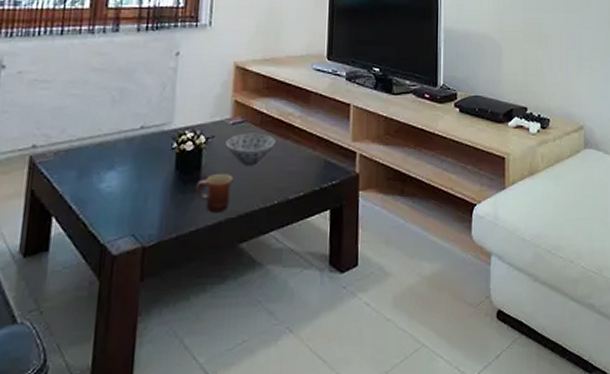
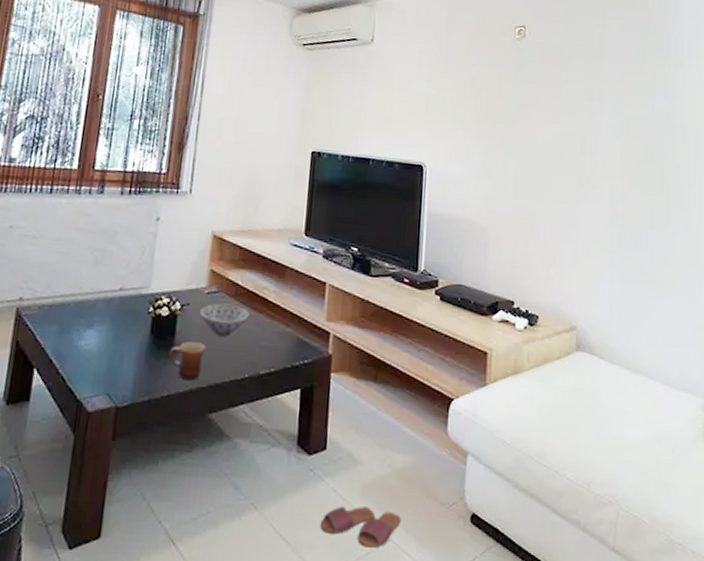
slippers: none [355,316,433,355] -> present [320,505,402,548]

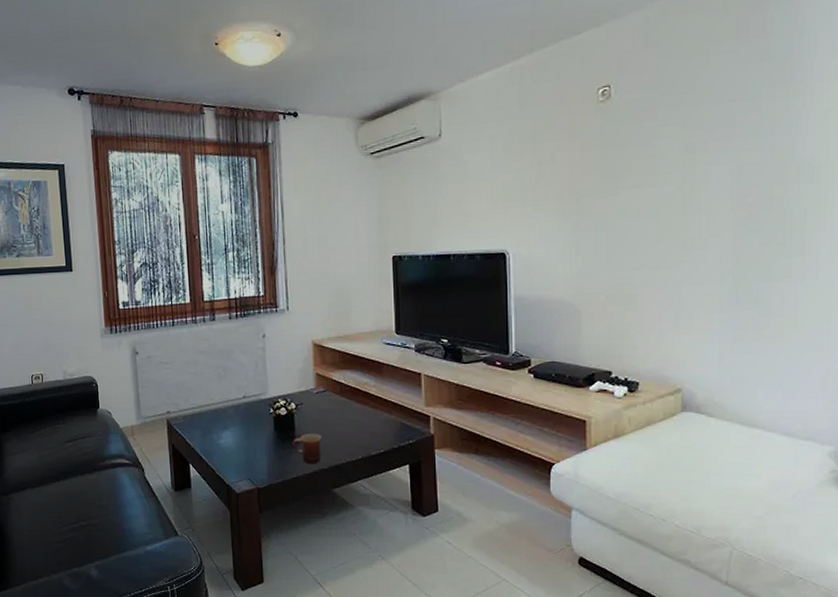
bowl: present [200,303,249,337] -> none [313,400,355,427]
slippers: present [320,505,402,548] -> none [439,554,513,586]

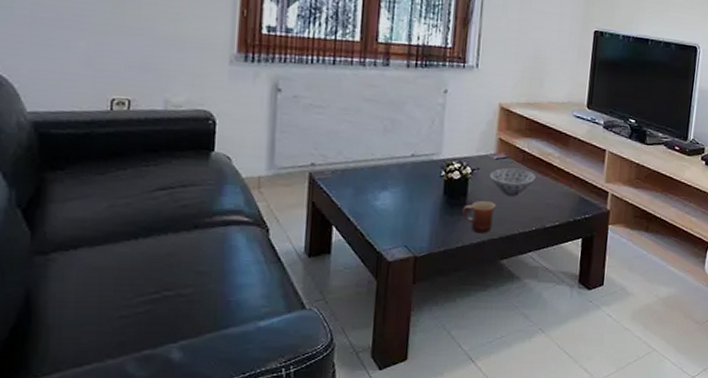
bowl: none [313,400,355,427] -> present [490,167,536,196]

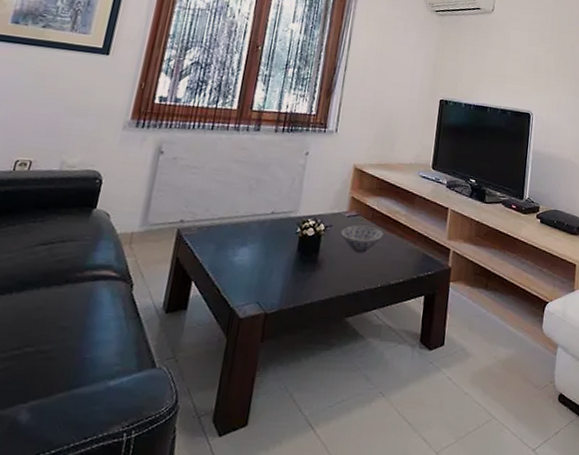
mug: present [462,201,496,234] -> none [313,257,345,290]

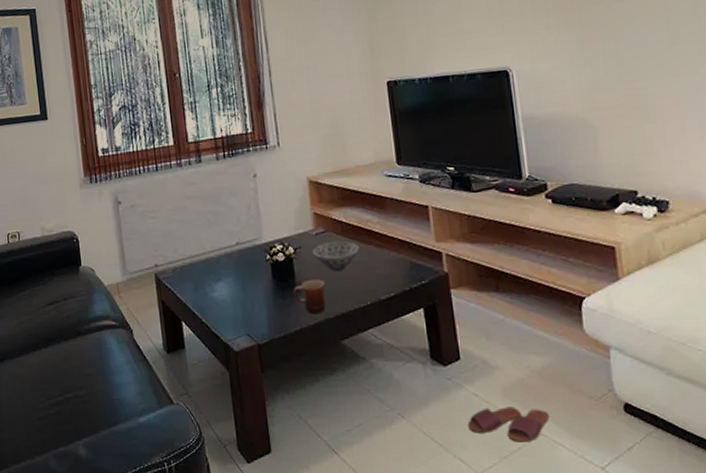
mug: none [313,257,345,290] -> present [293,279,326,315]
slippers: none [436,391,504,424] -> present [467,406,550,442]

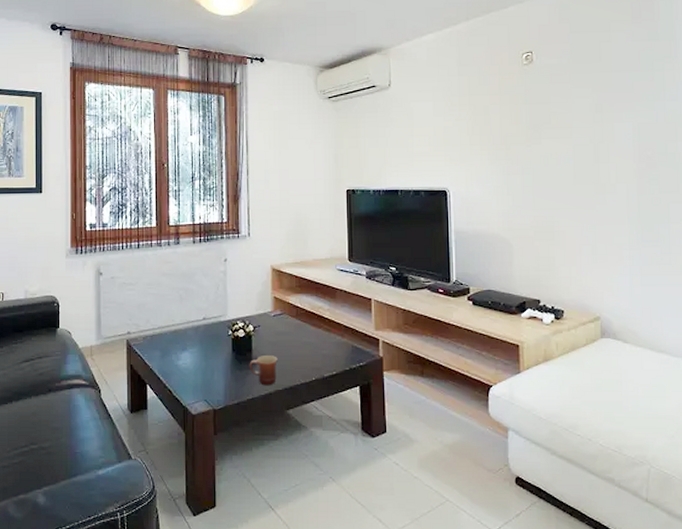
bowl: present [313,240,359,272] -> none [270,323,310,349]
slippers: present [467,406,550,442] -> none [387,475,456,507]

